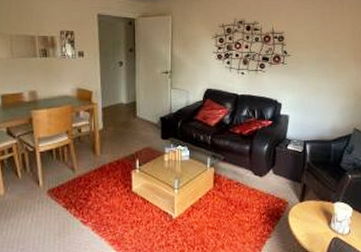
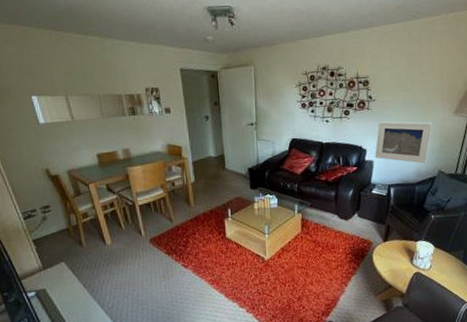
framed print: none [290,76,347,121] -> present [375,121,433,164]

